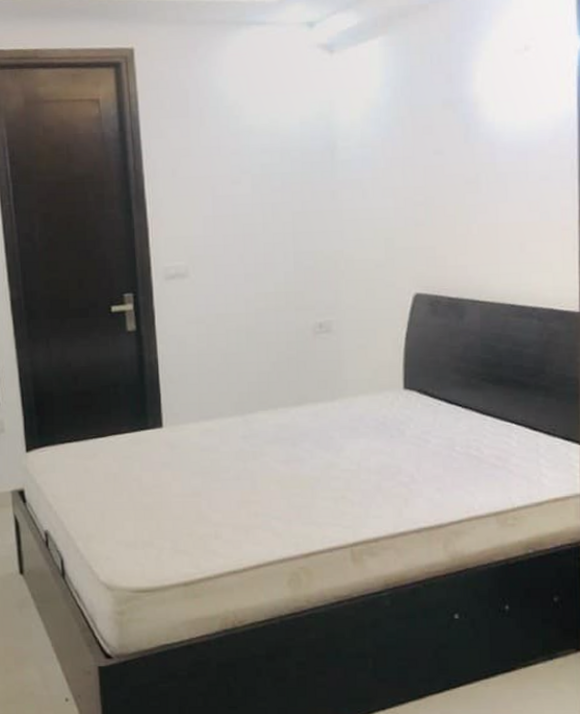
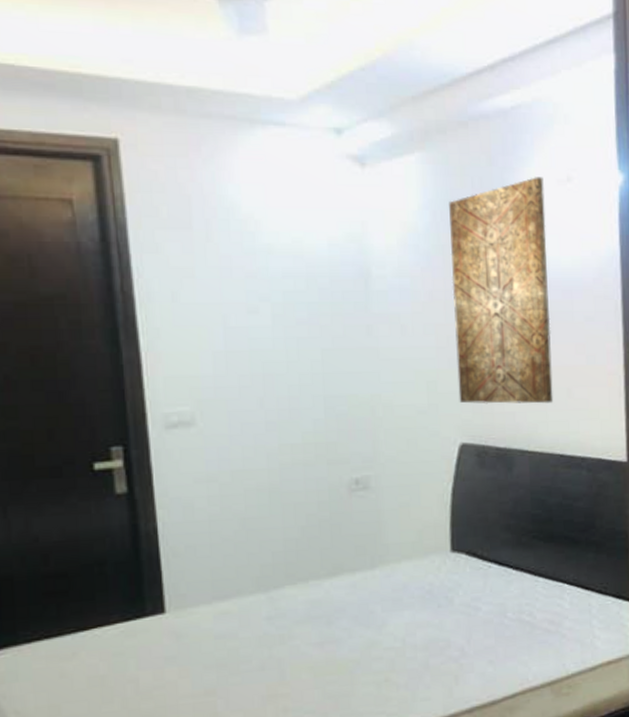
wall art: none [409,48,506,258] -> present [449,177,554,404]

